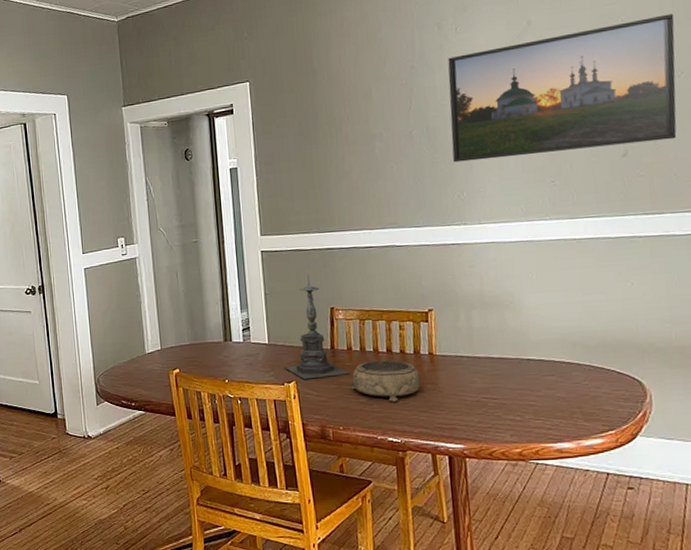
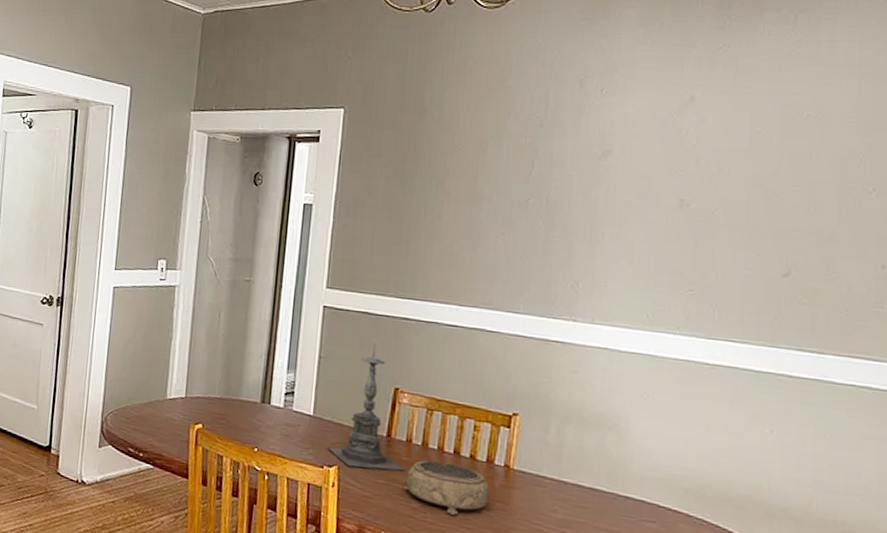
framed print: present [448,13,677,163] -> none [573,117,874,267]

